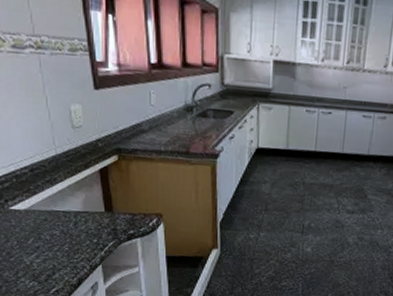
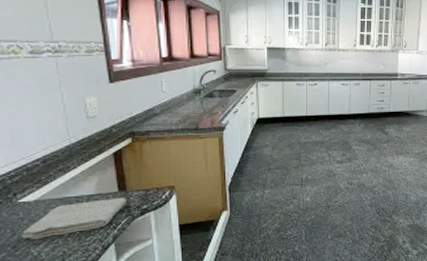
washcloth: none [15,217,114,249] -> present [23,198,127,239]

